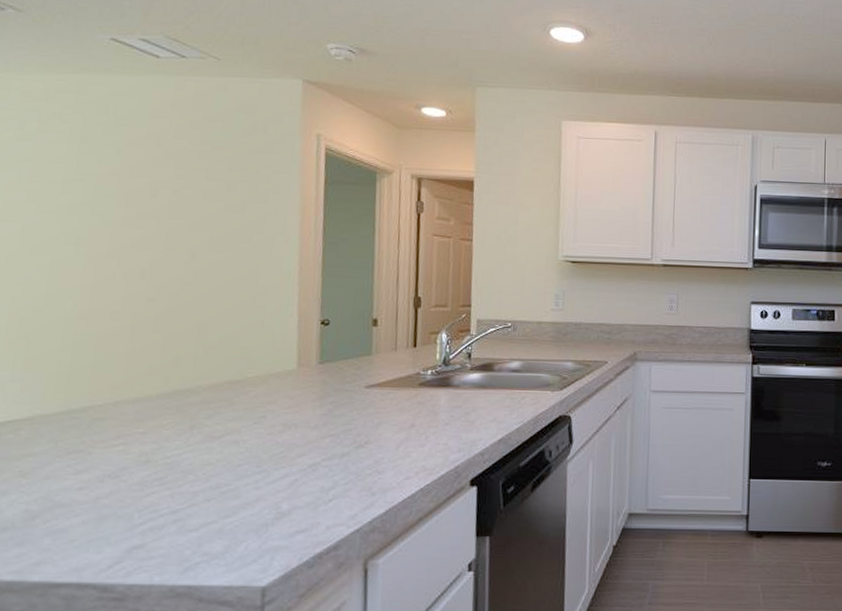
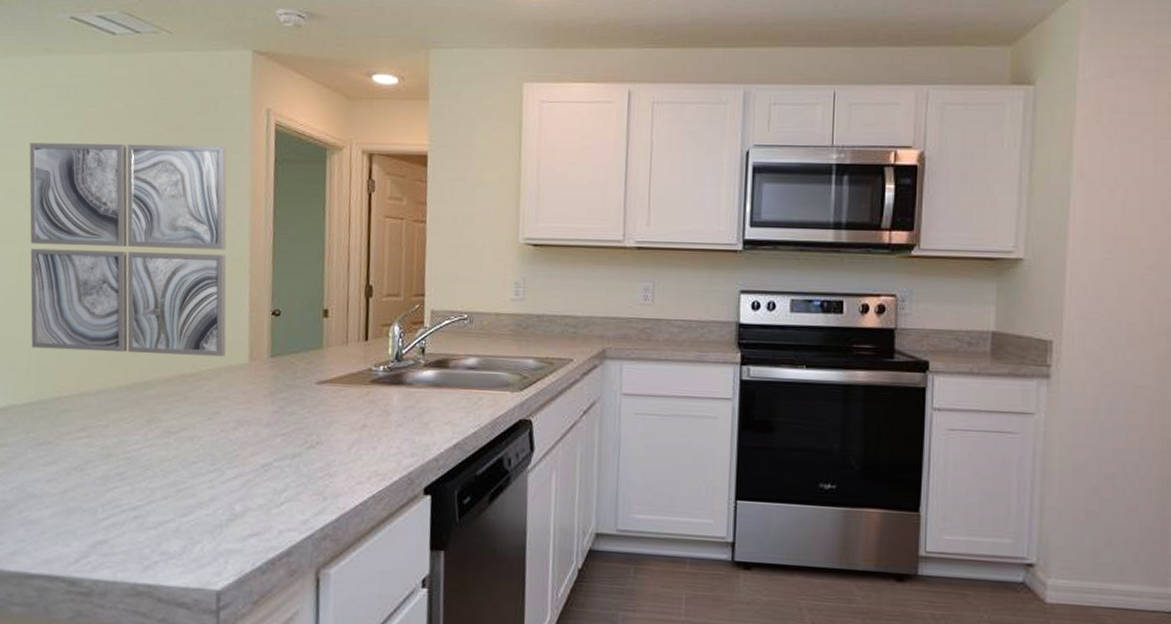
wall art: none [61,157,276,364] -> present [29,143,227,357]

